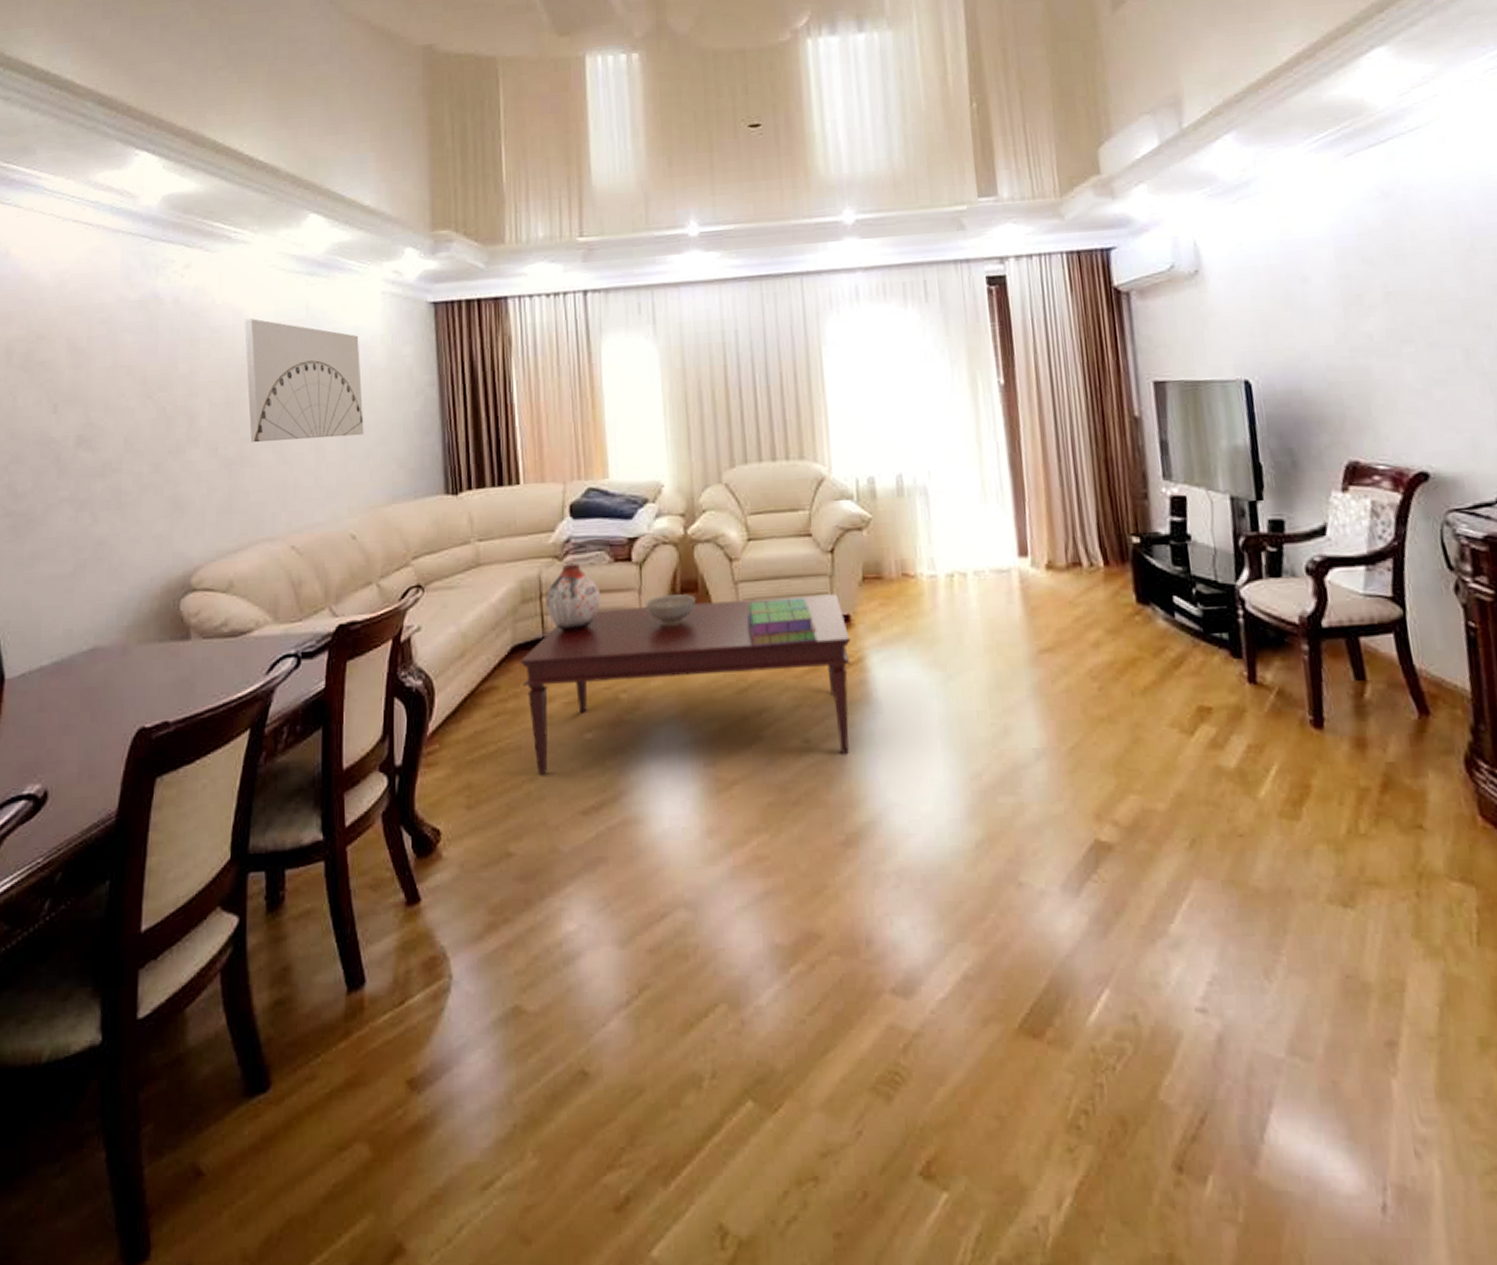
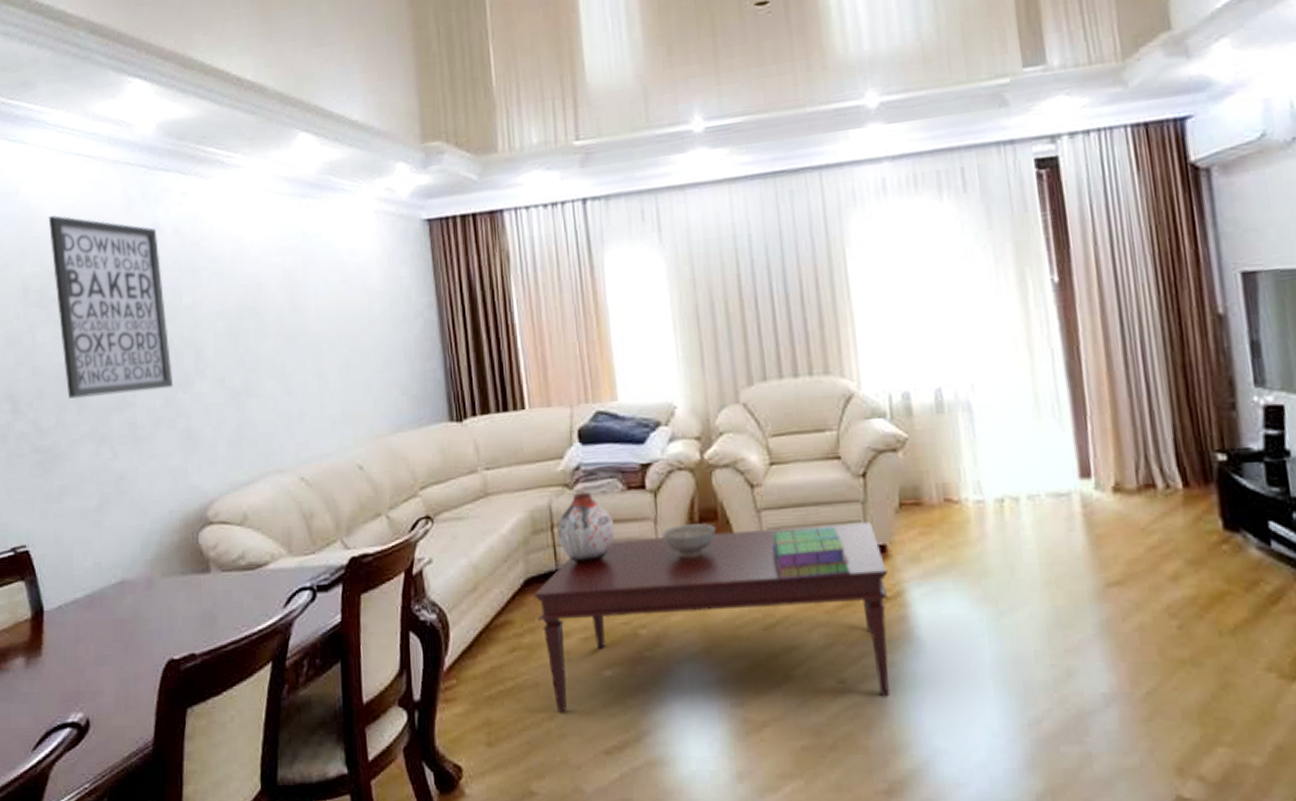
wall art: none [39,280,163,464] -> present [48,215,173,399]
wall art: present [245,318,364,443] -> none [243,245,365,374]

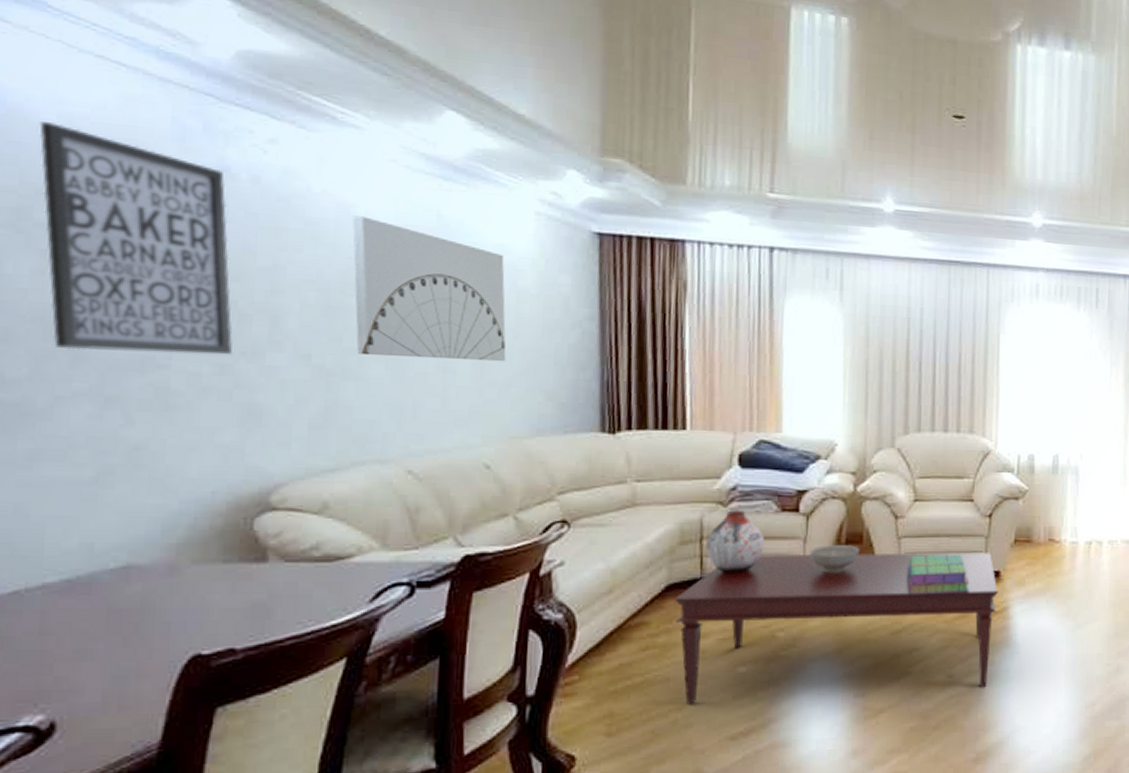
wall art: none [243,245,365,374] -> present [352,216,506,362]

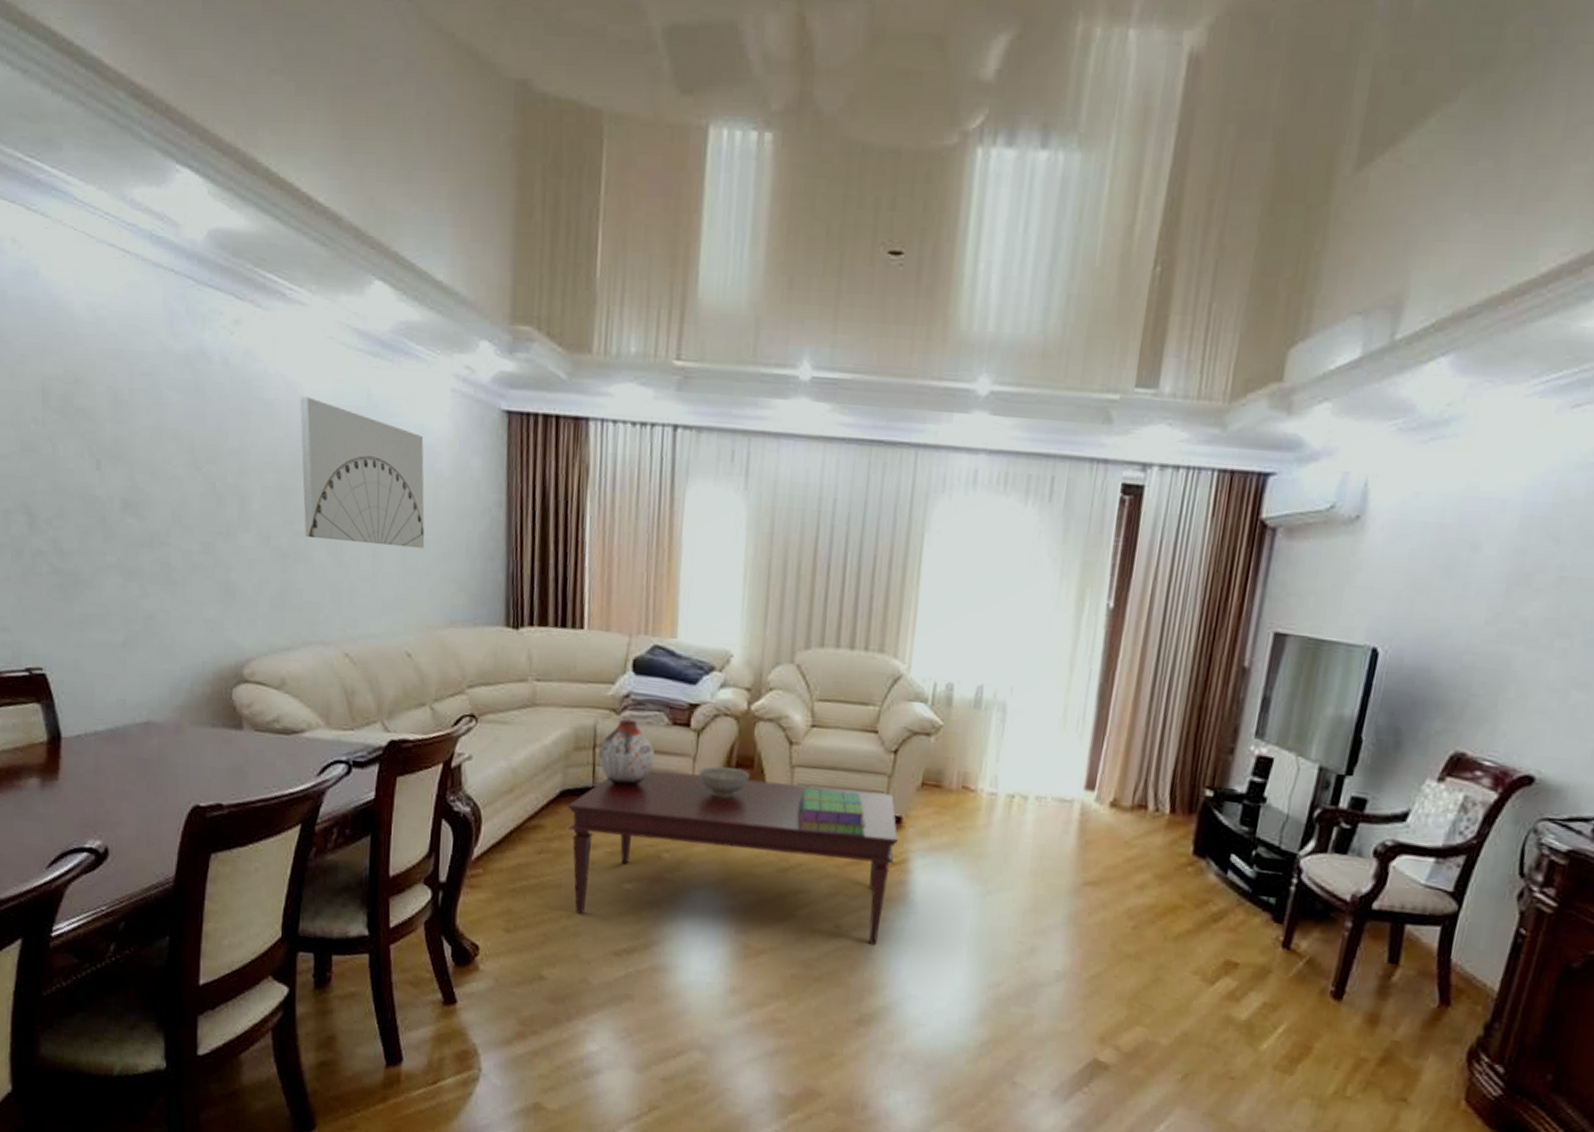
wall art: present [39,122,233,355] -> none [74,312,213,535]

